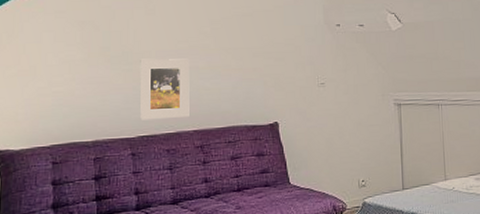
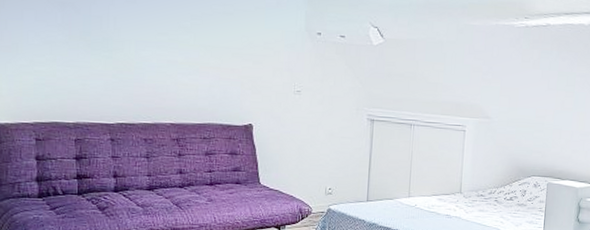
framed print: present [139,58,190,121] -> none [118,47,168,110]

